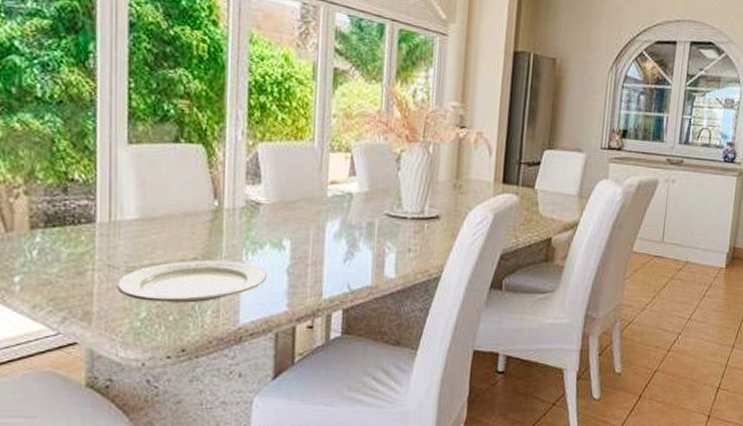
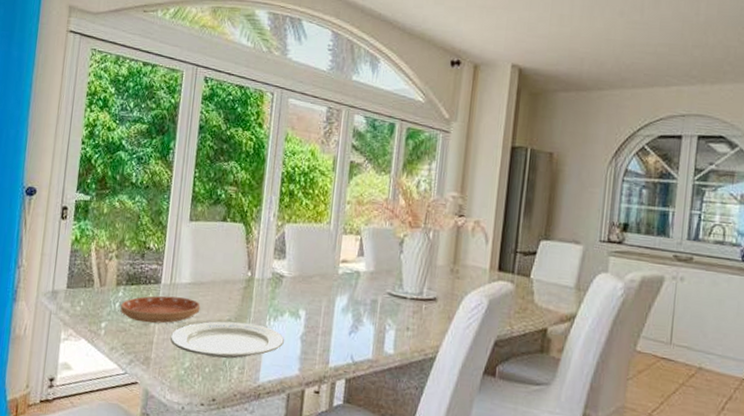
saucer: none [40,237,155,271] -> present [120,295,201,324]

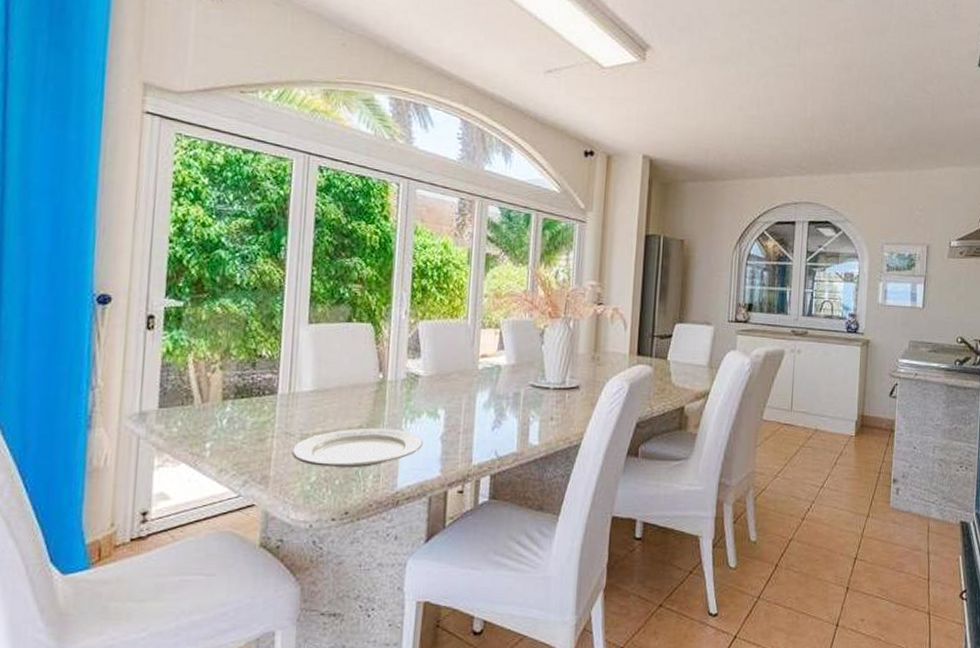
saucer: present [120,295,201,324] -> none [229,407,326,438]

